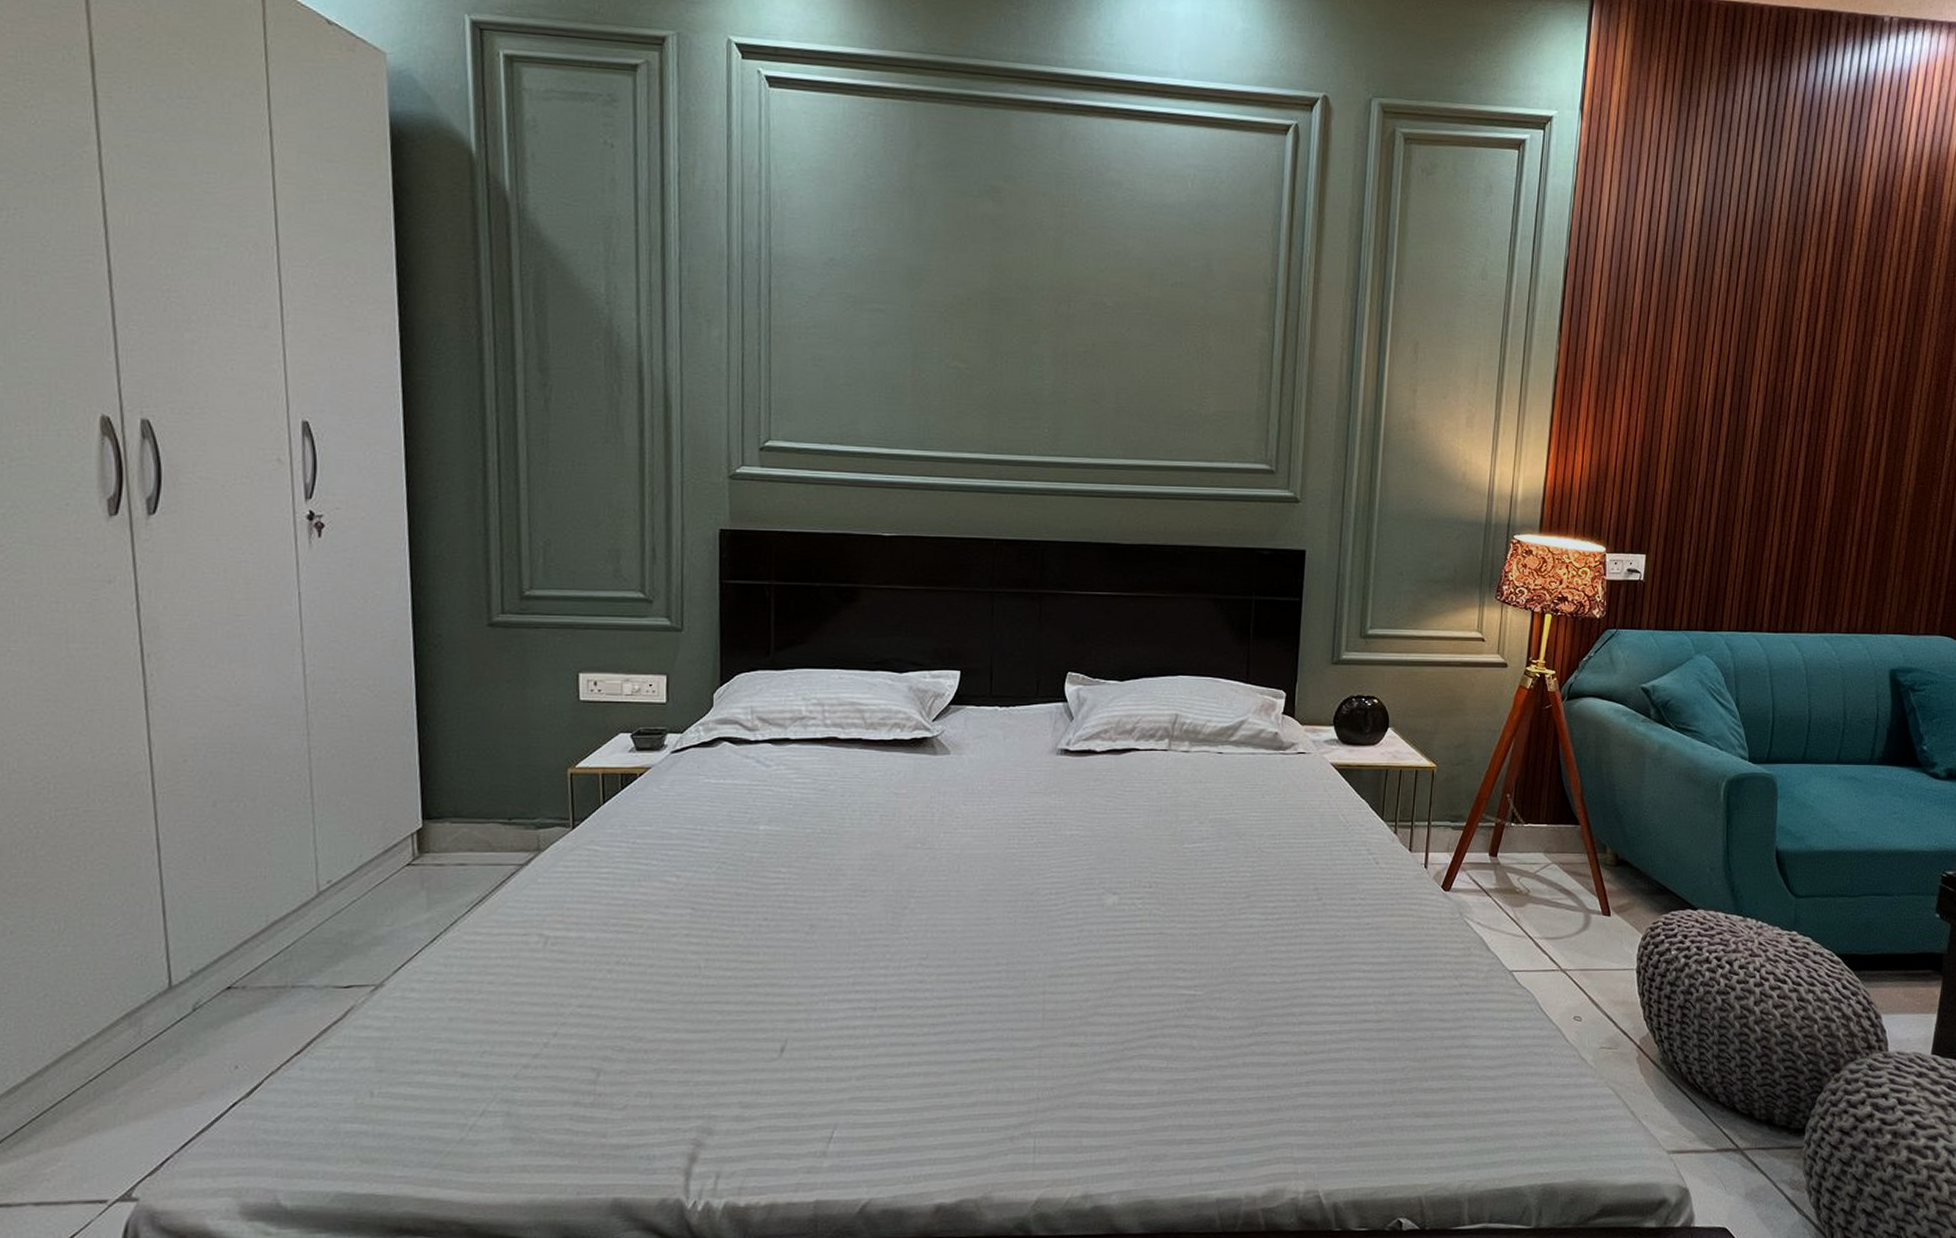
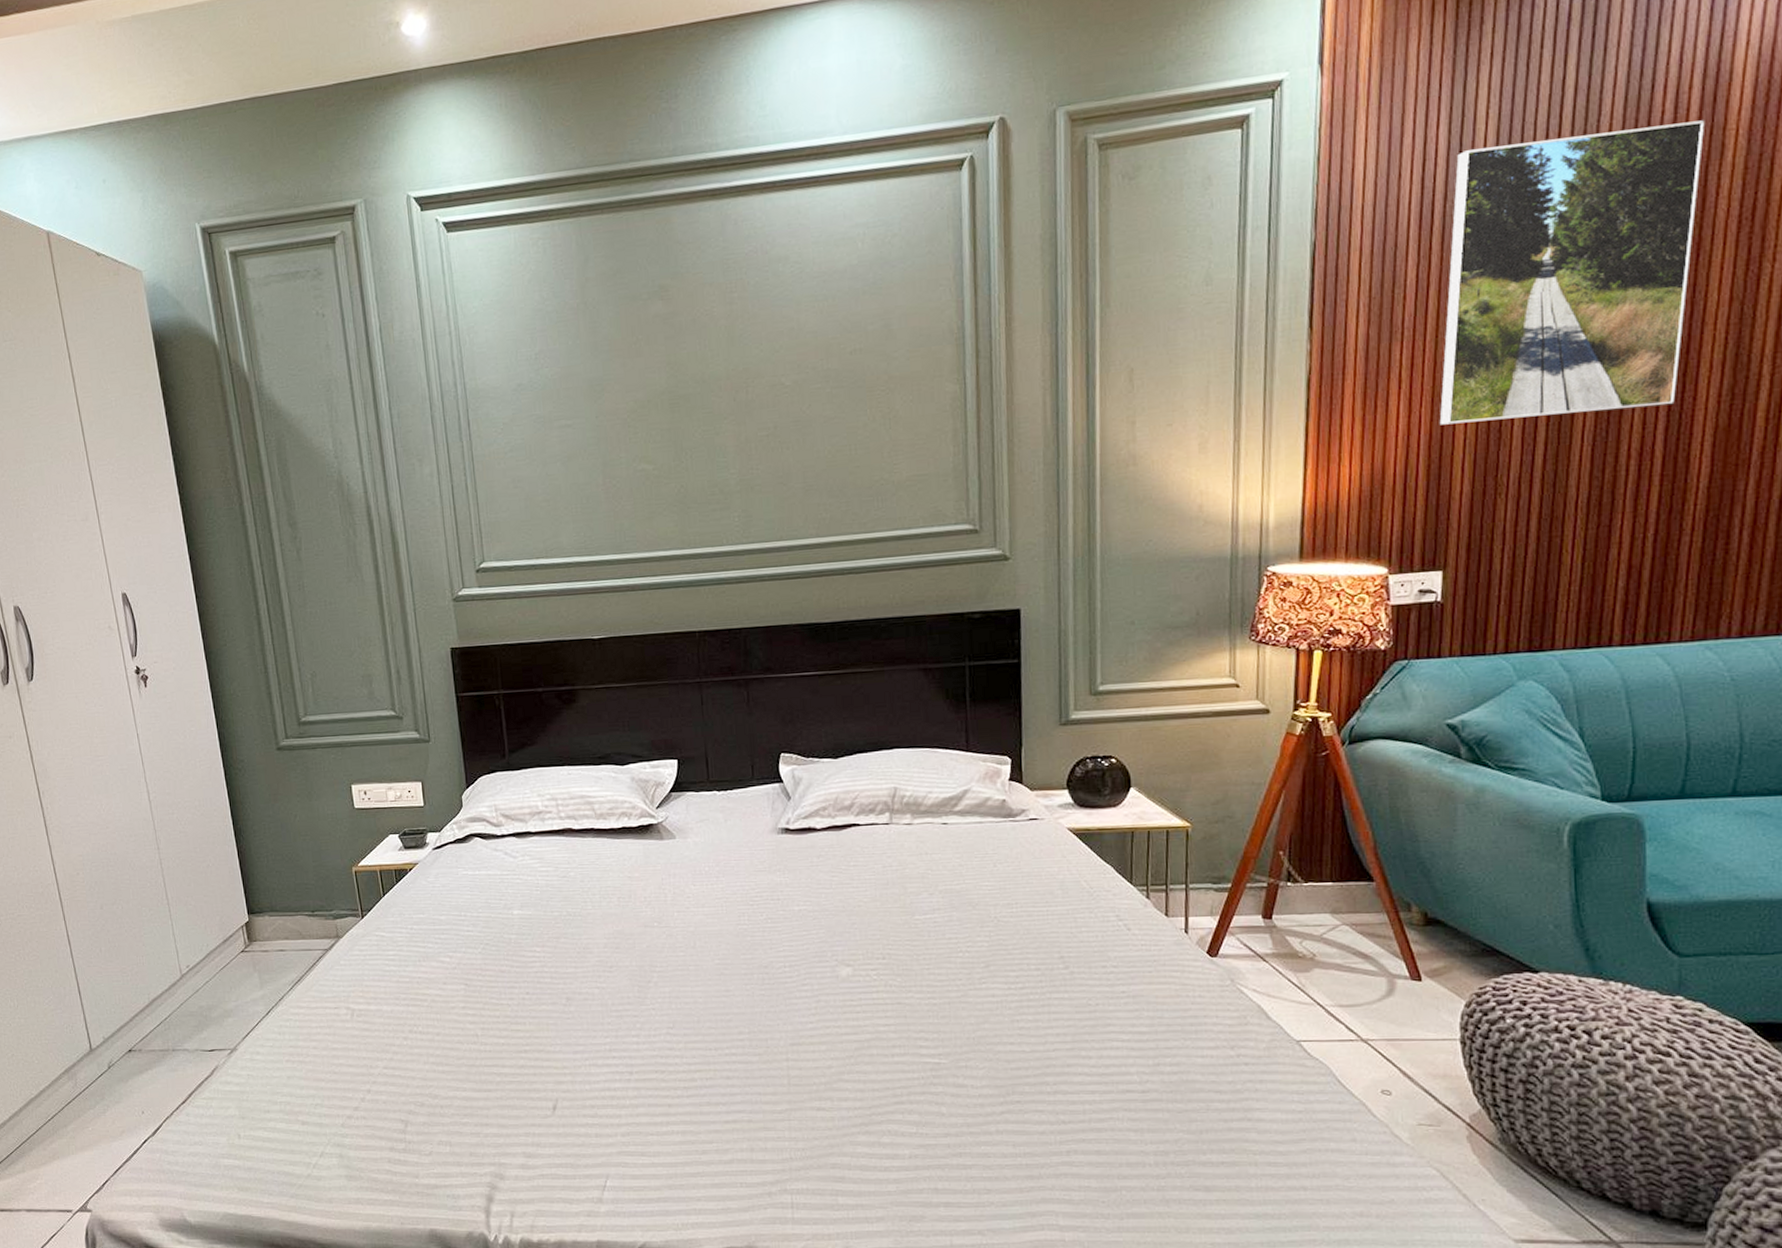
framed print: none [1650,206,1842,438] -> present [1439,120,1705,425]

